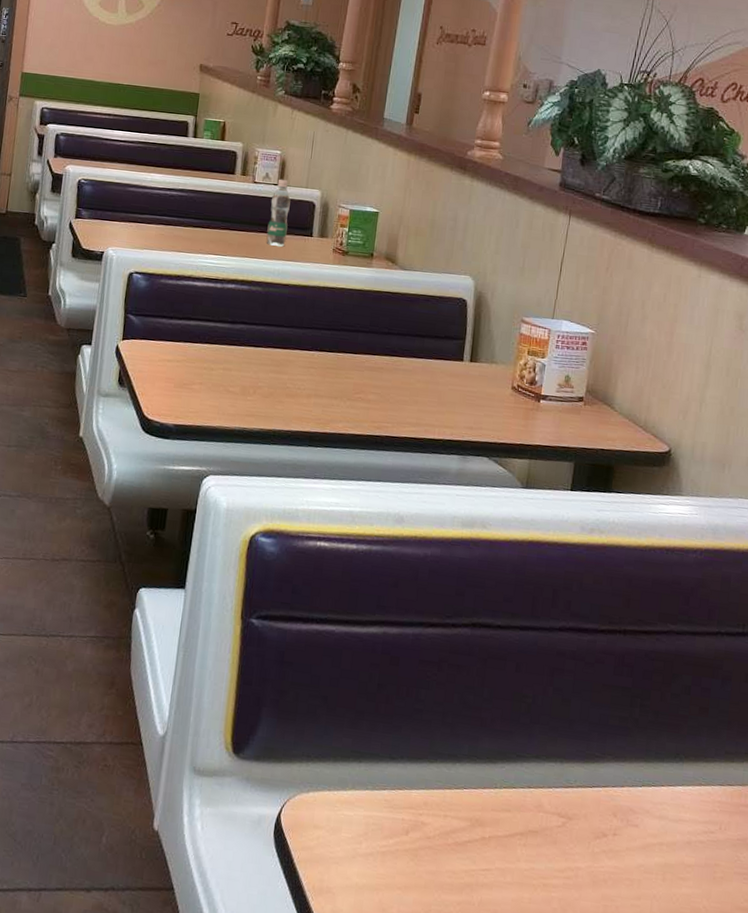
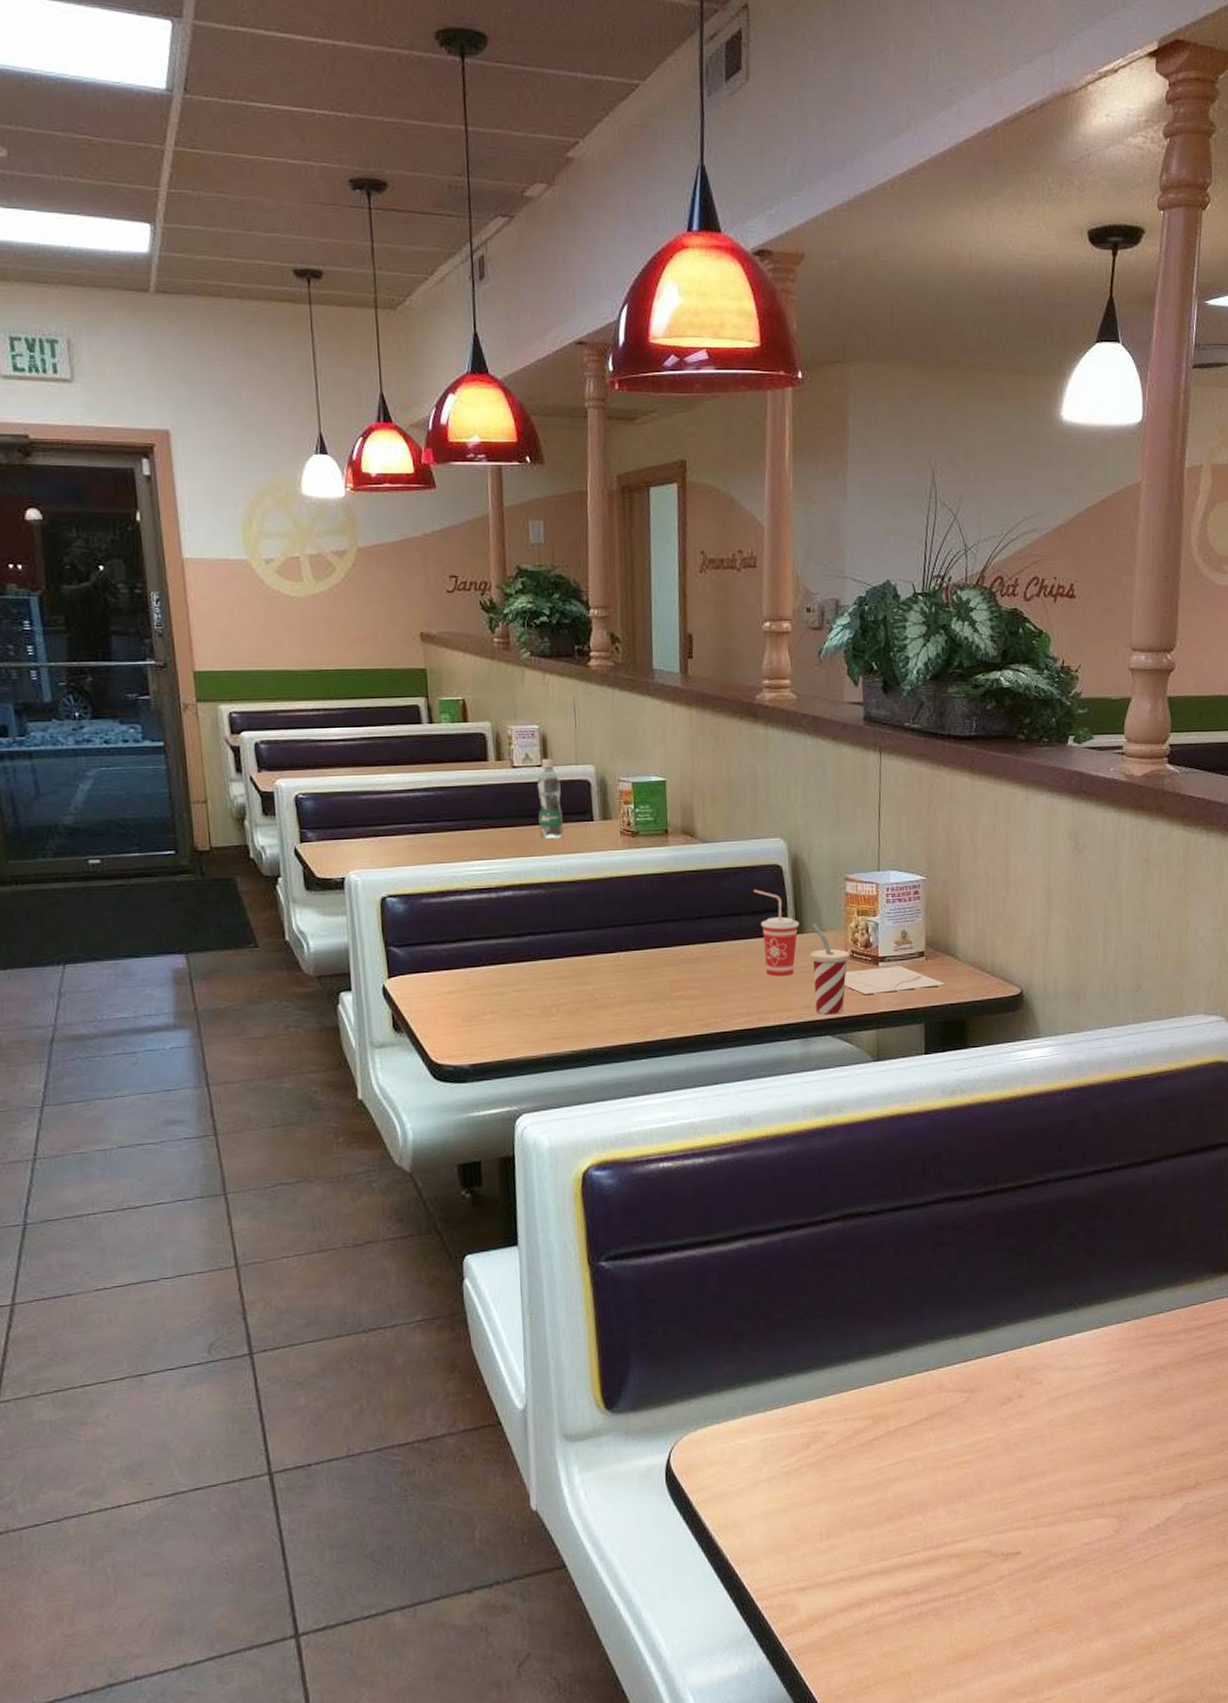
beverage cup: none [438,317,475,398] -> present [753,889,800,977]
beverage cup: none [477,354,516,439] -> present [809,922,850,1015]
napkin: none [506,402,600,432] -> present [843,966,946,994]

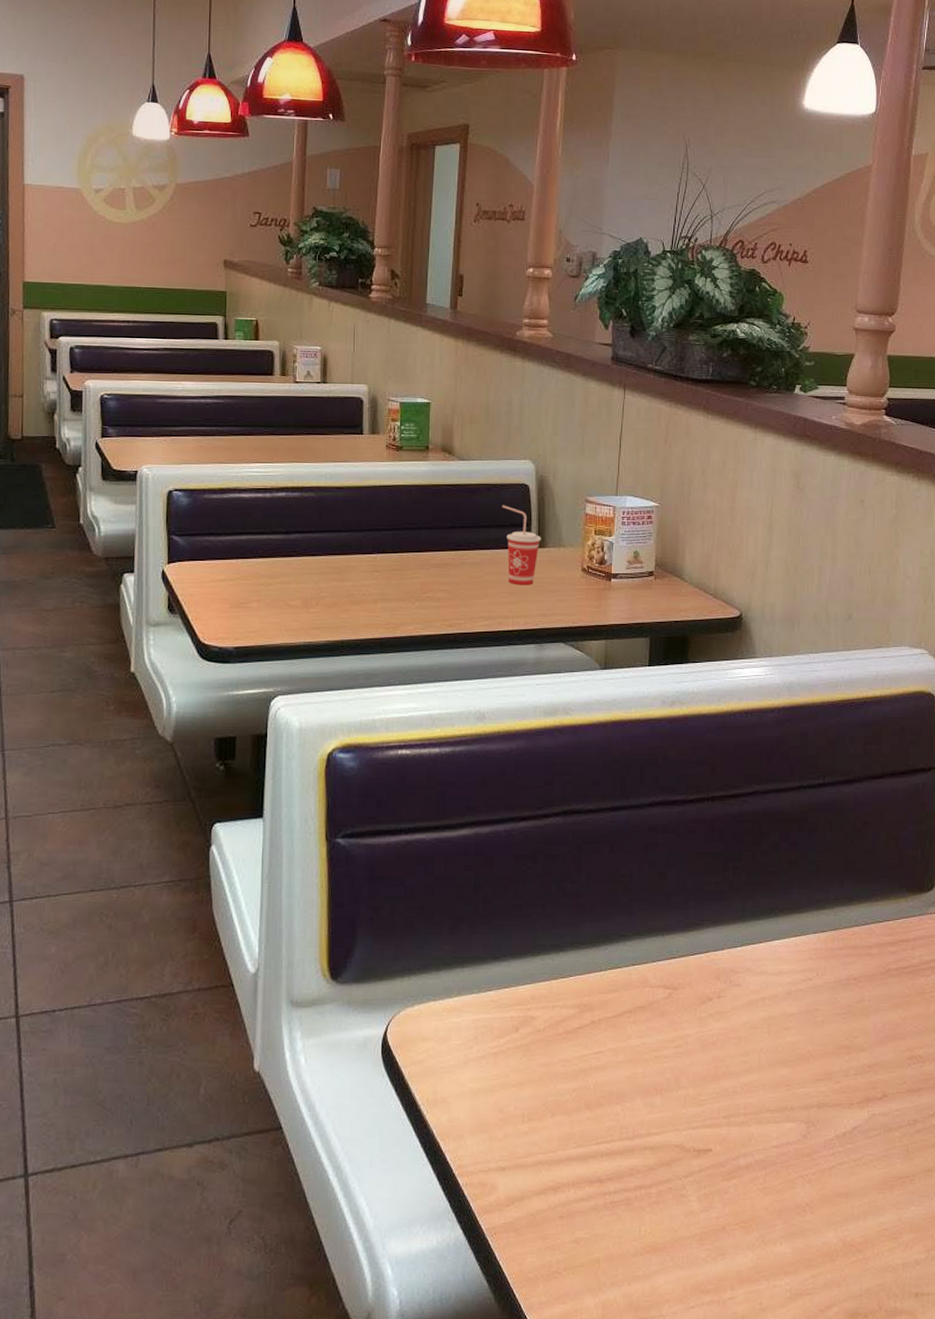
bottle: present [536,758,563,840] -> none [314,376,336,449]
beverage cup: present [809,922,850,1015] -> none [548,538,586,624]
napkin: present [843,966,946,994] -> none [578,583,672,607]

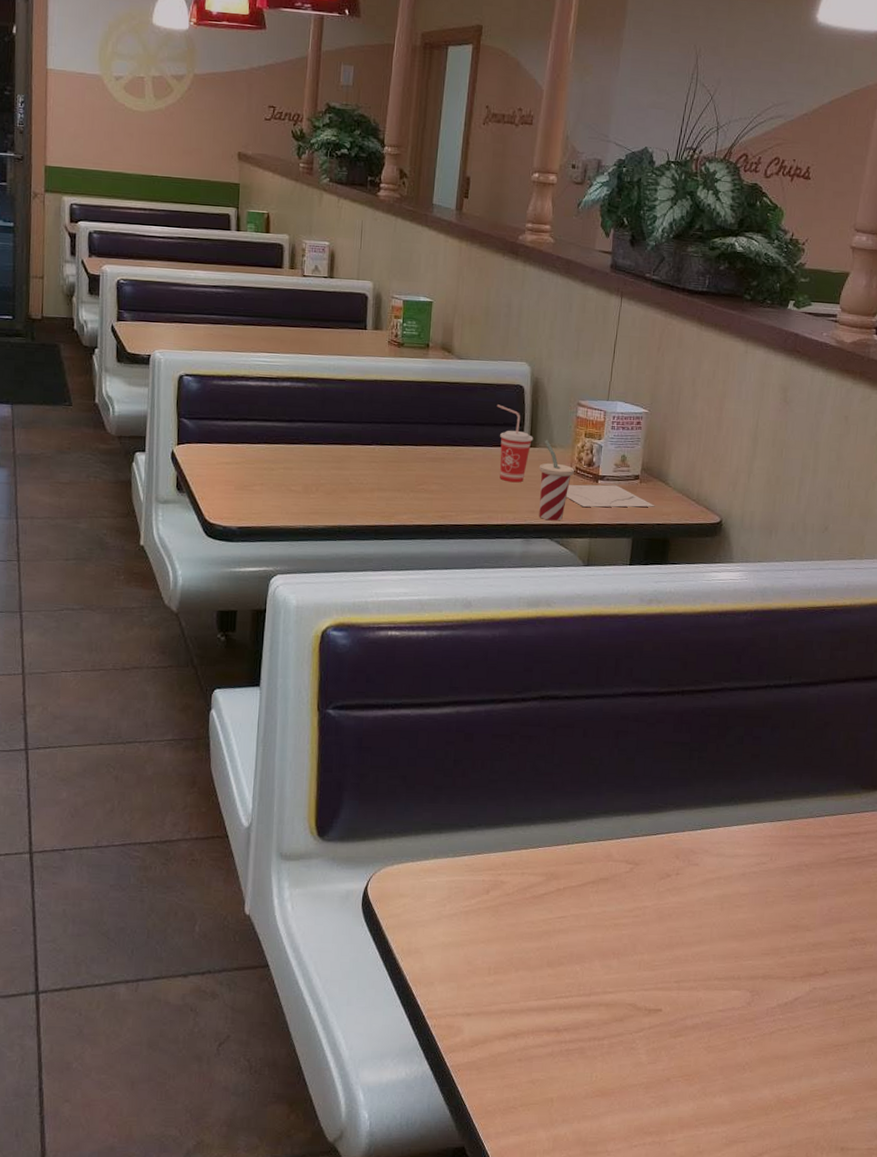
beverage cup: none [548,538,586,624] -> present [539,439,574,521]
napkin: none [578,583,672,607] -> present [565,484,655,507]

